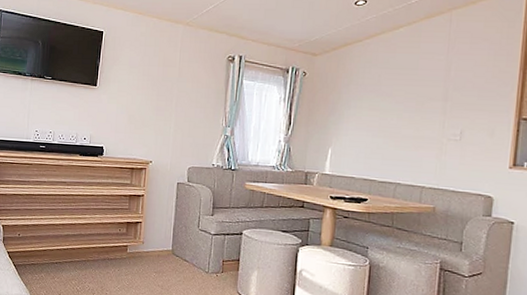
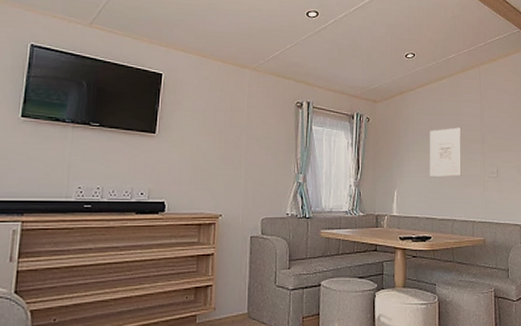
wall art: none [372,82,419,137] -> present [429,127,462,177]

